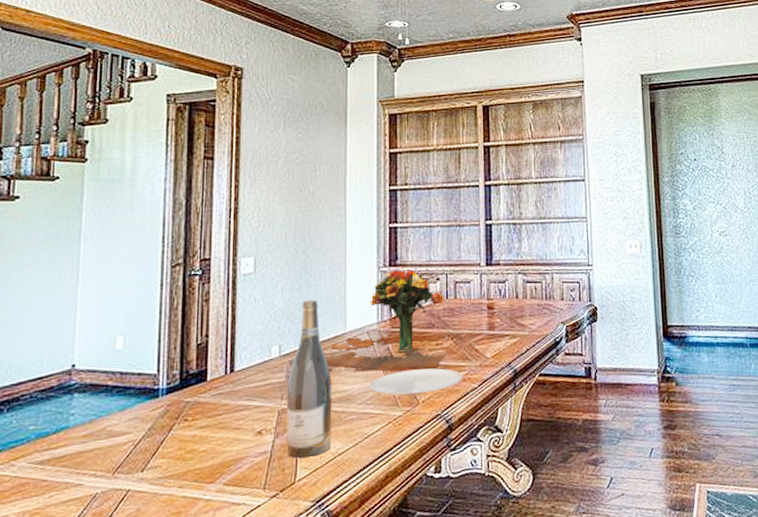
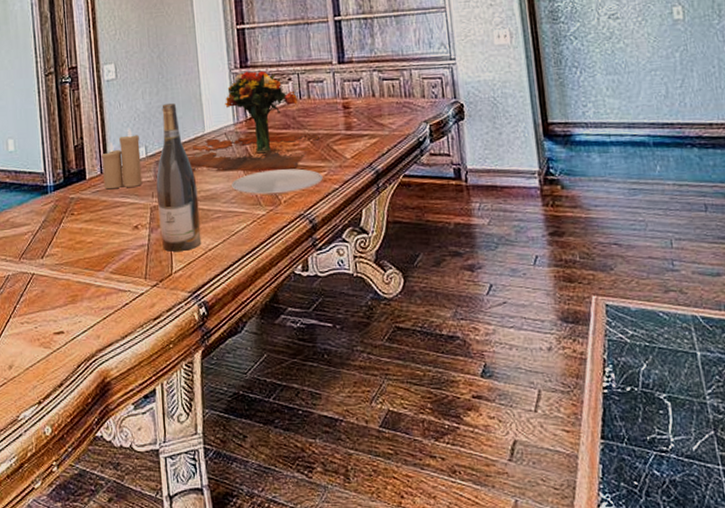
candle: none [226,325,273,392] -> present [101,127,143,190]

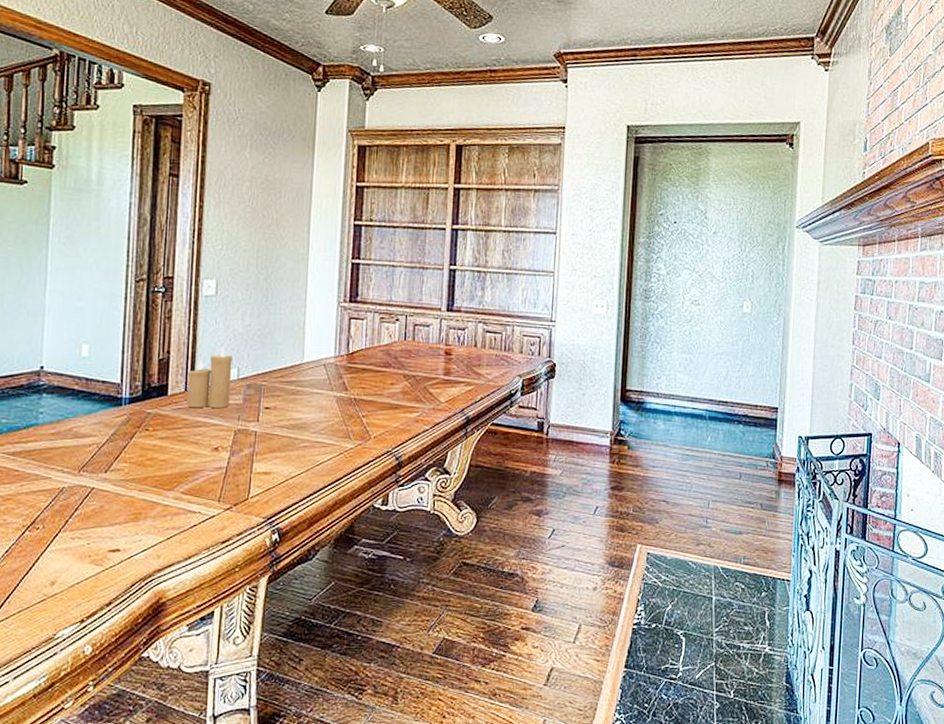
wine bottle: present [155,102,202,252] -> none [241,327,288,477]
flower arrangement: present [187,70,319,172] -> none [281,306,418,407]
plate: present [232,168,323,196] -> none [323,405,416,431]

